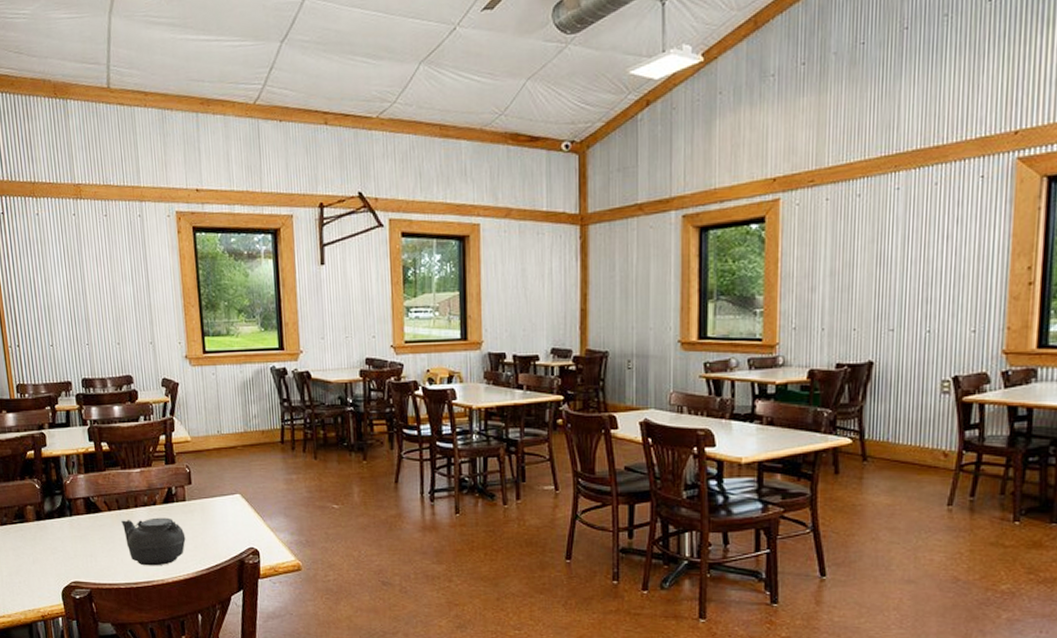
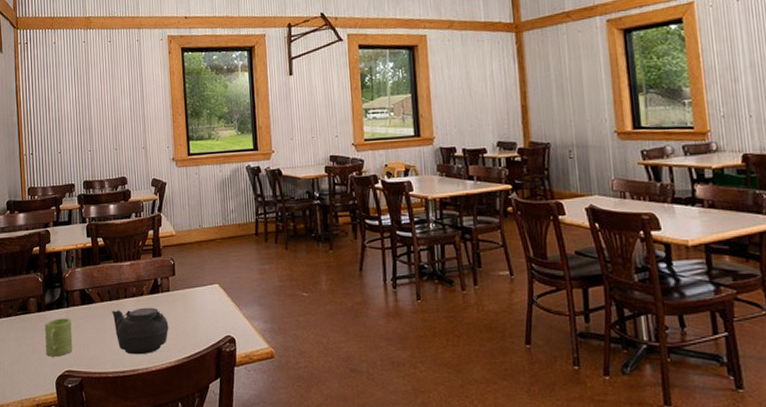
mug: none [46,527,79,567] -> present [45,318,73,357]

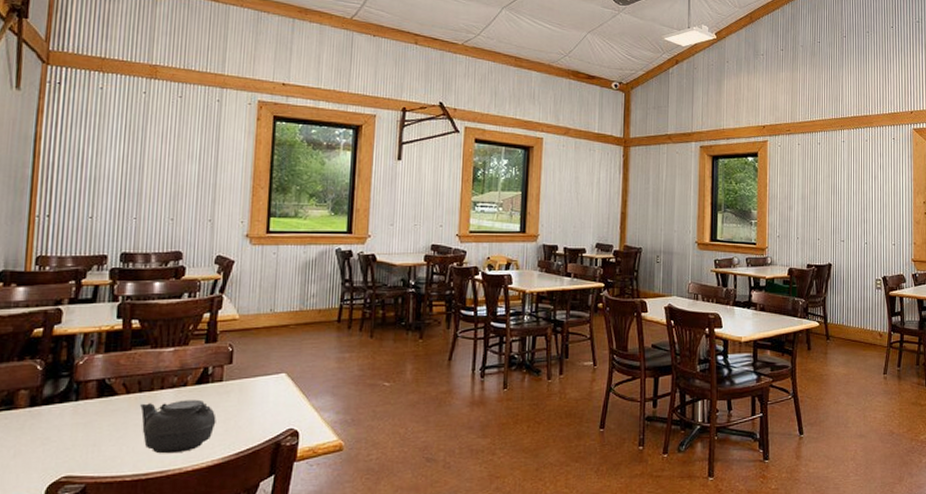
mug: present [45,318,73,357] -> none [35,414,80,461]

